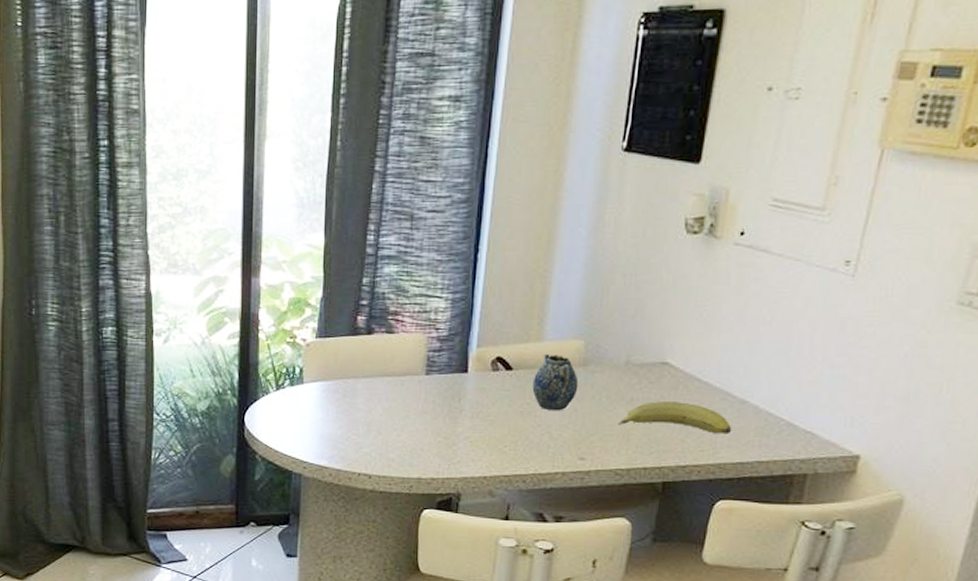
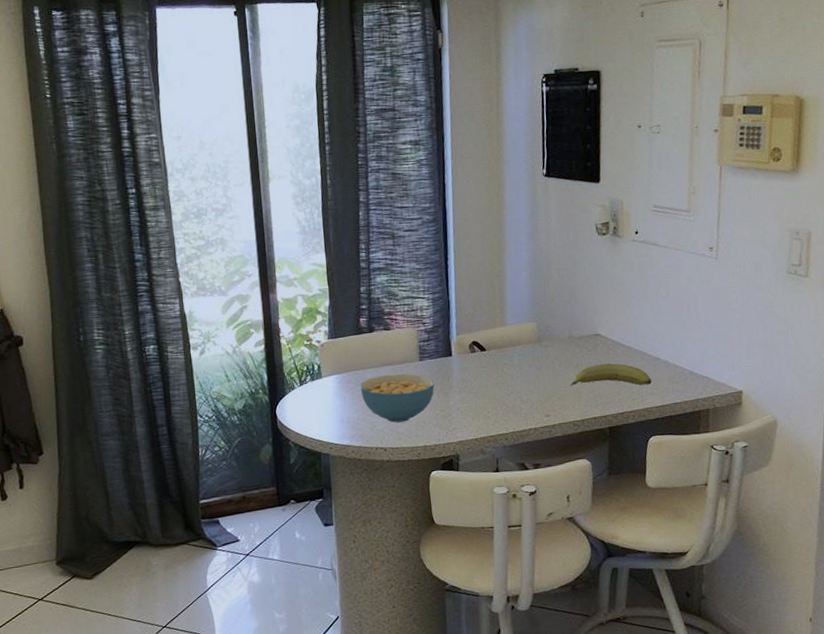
cereal bowl: none [348,387,441,447] -> present [360,373,435,423]
teapot: present [532,353,579,411] -> none [502,335,537,380]

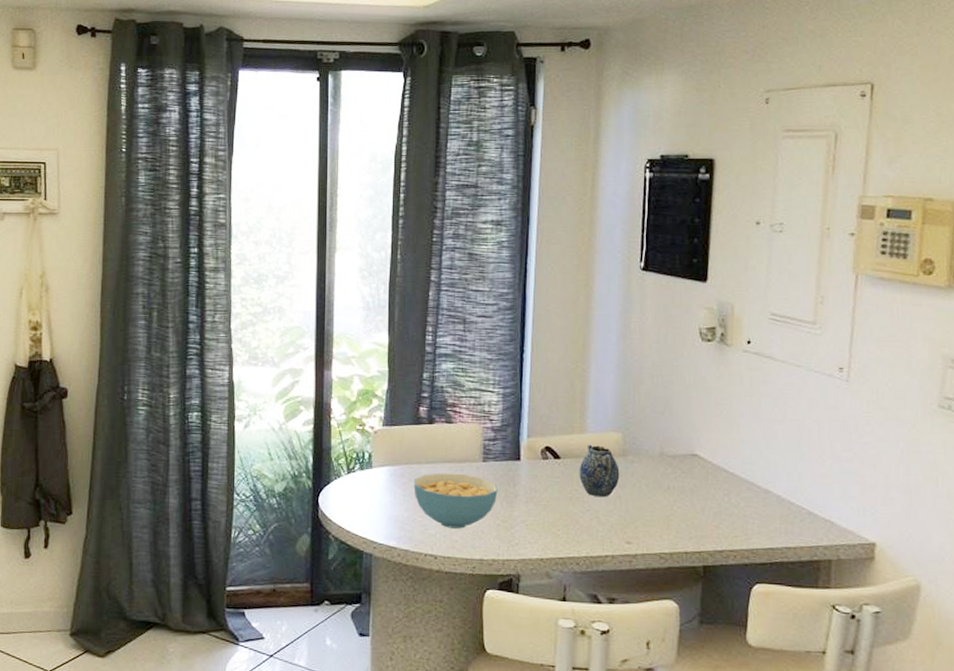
teapot: none [502,335,537,380] -> present [579,444,620,498]
fruit: present [570,363,652,386] -> none [658,490,760,522]

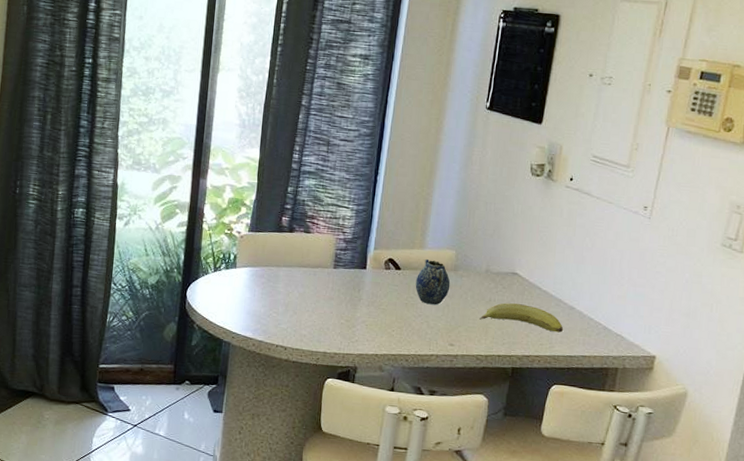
cereal bowl: present [413,473,498,529] -> none [271,276,345,325]
fruit: none [658,490,760,522] -> present [480,303,564,333]

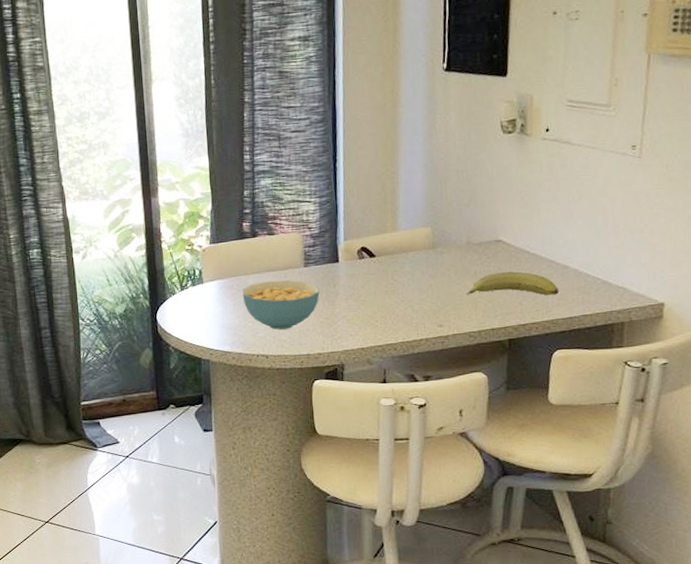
cereal bowl: none [271,276,345,325] -> present [242,280,320,330]
teapot: present [415,258,451,305] -> none [393,241,431,288]

